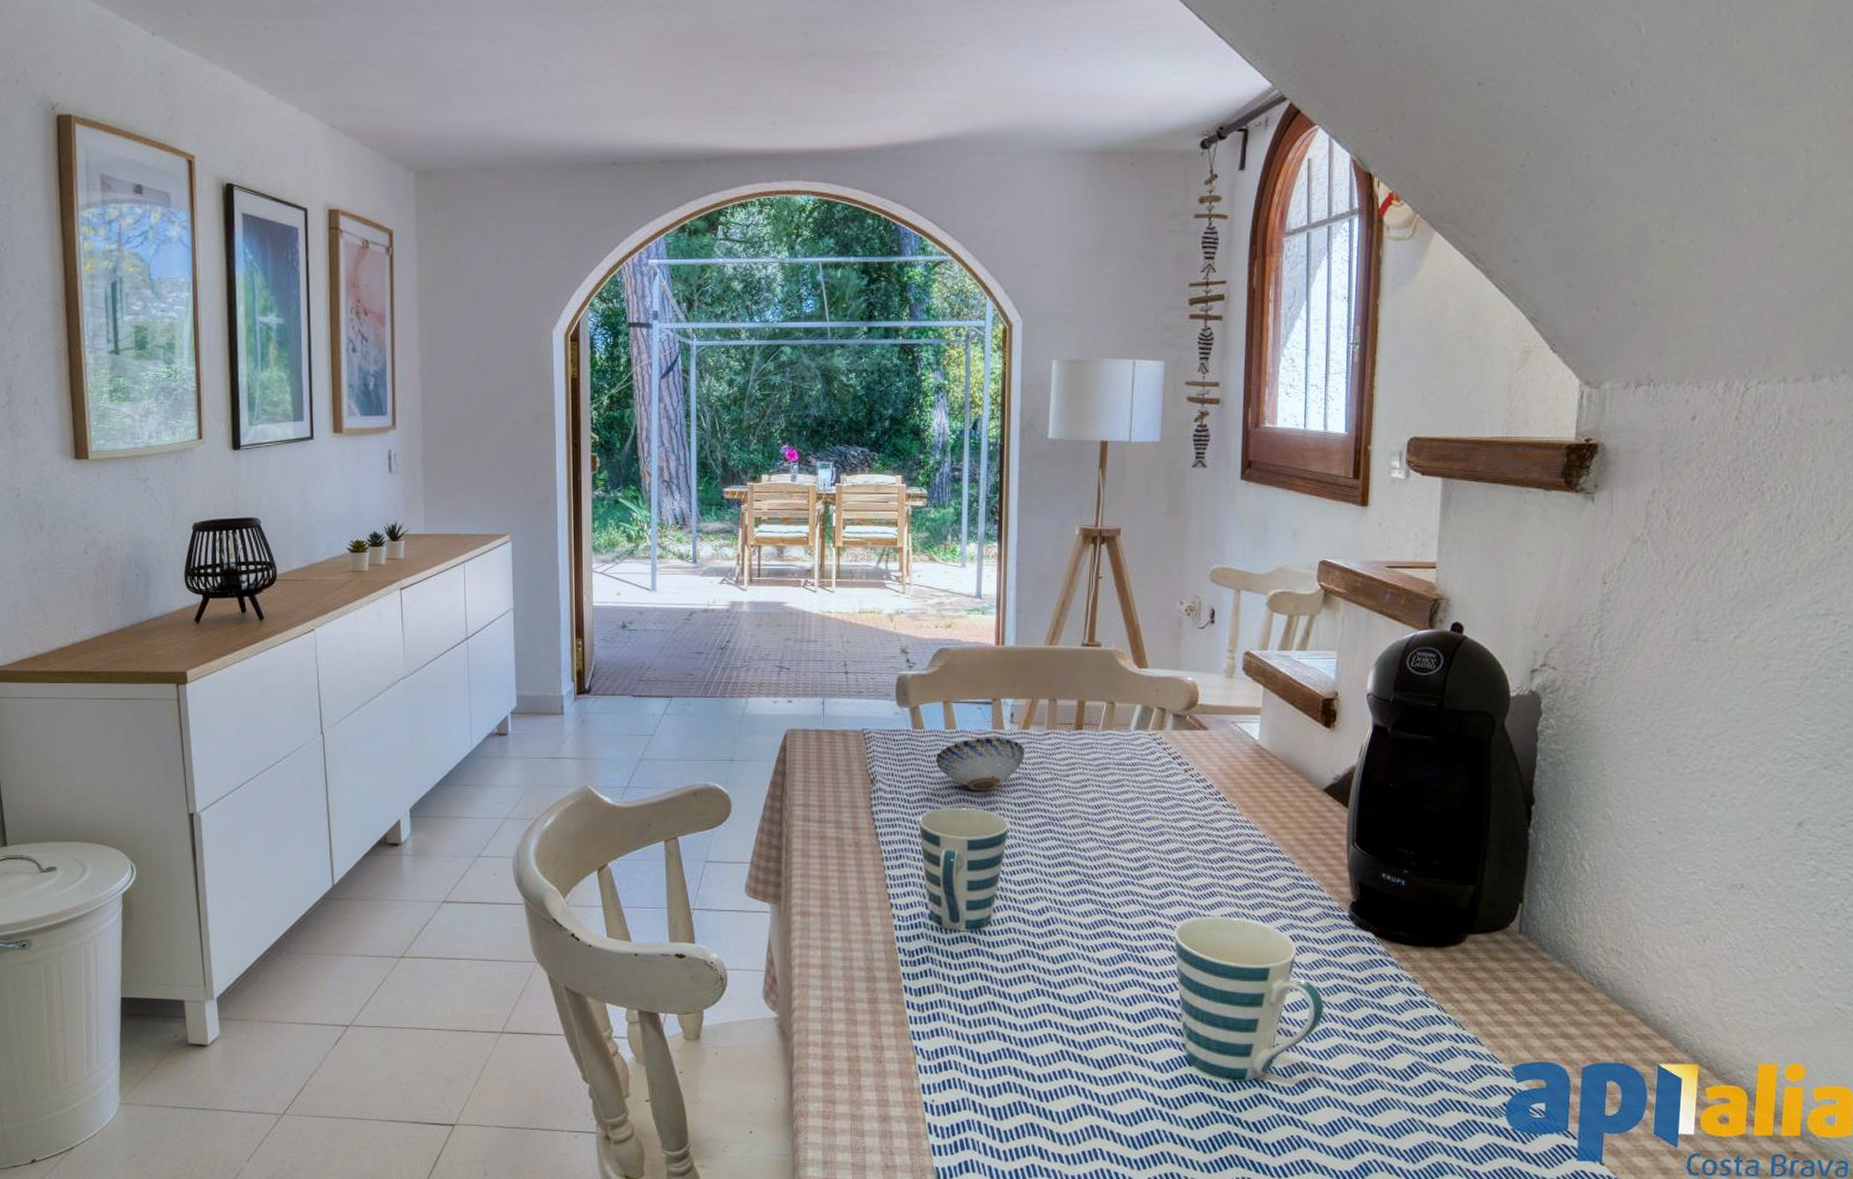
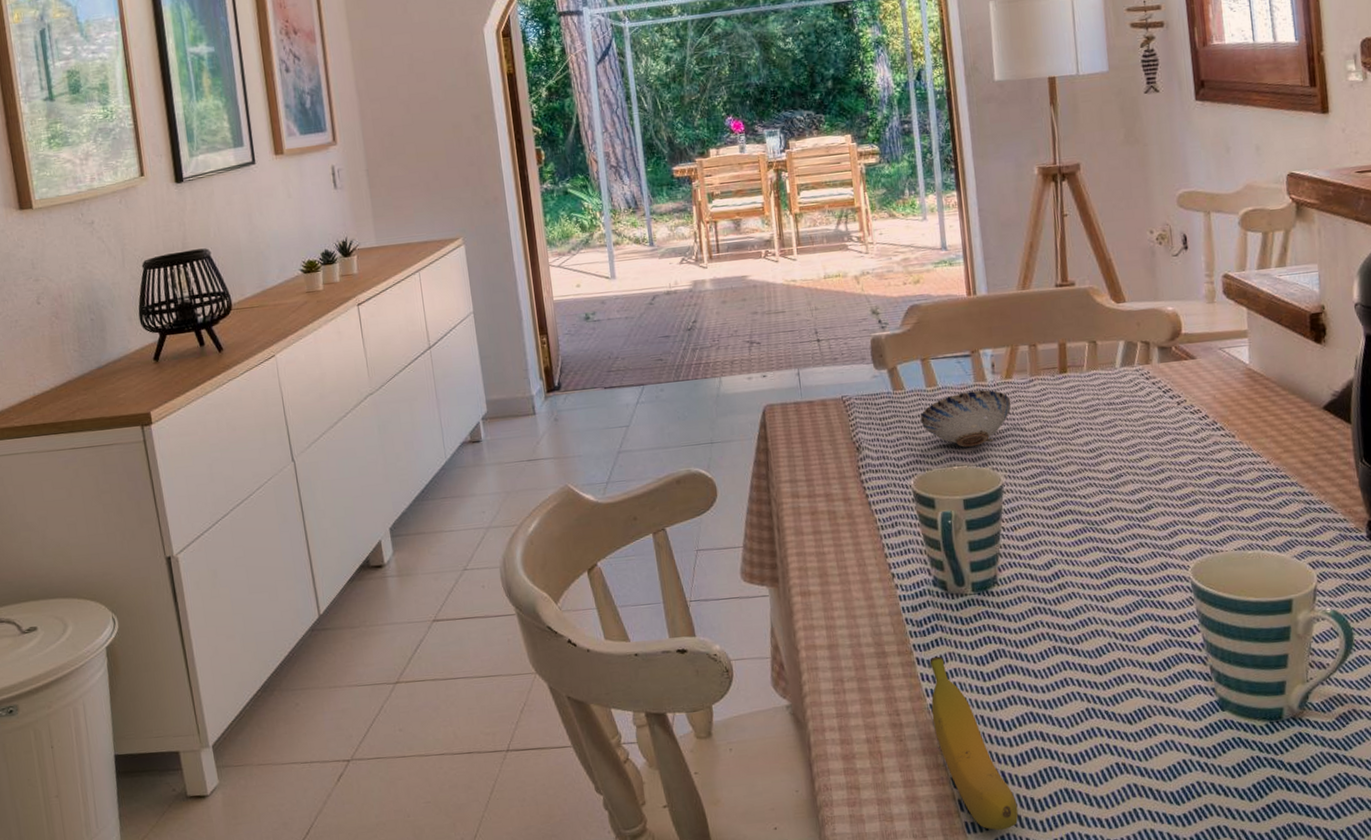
banana: none [913,986,984,1156] -> present [929,656,1019,831]

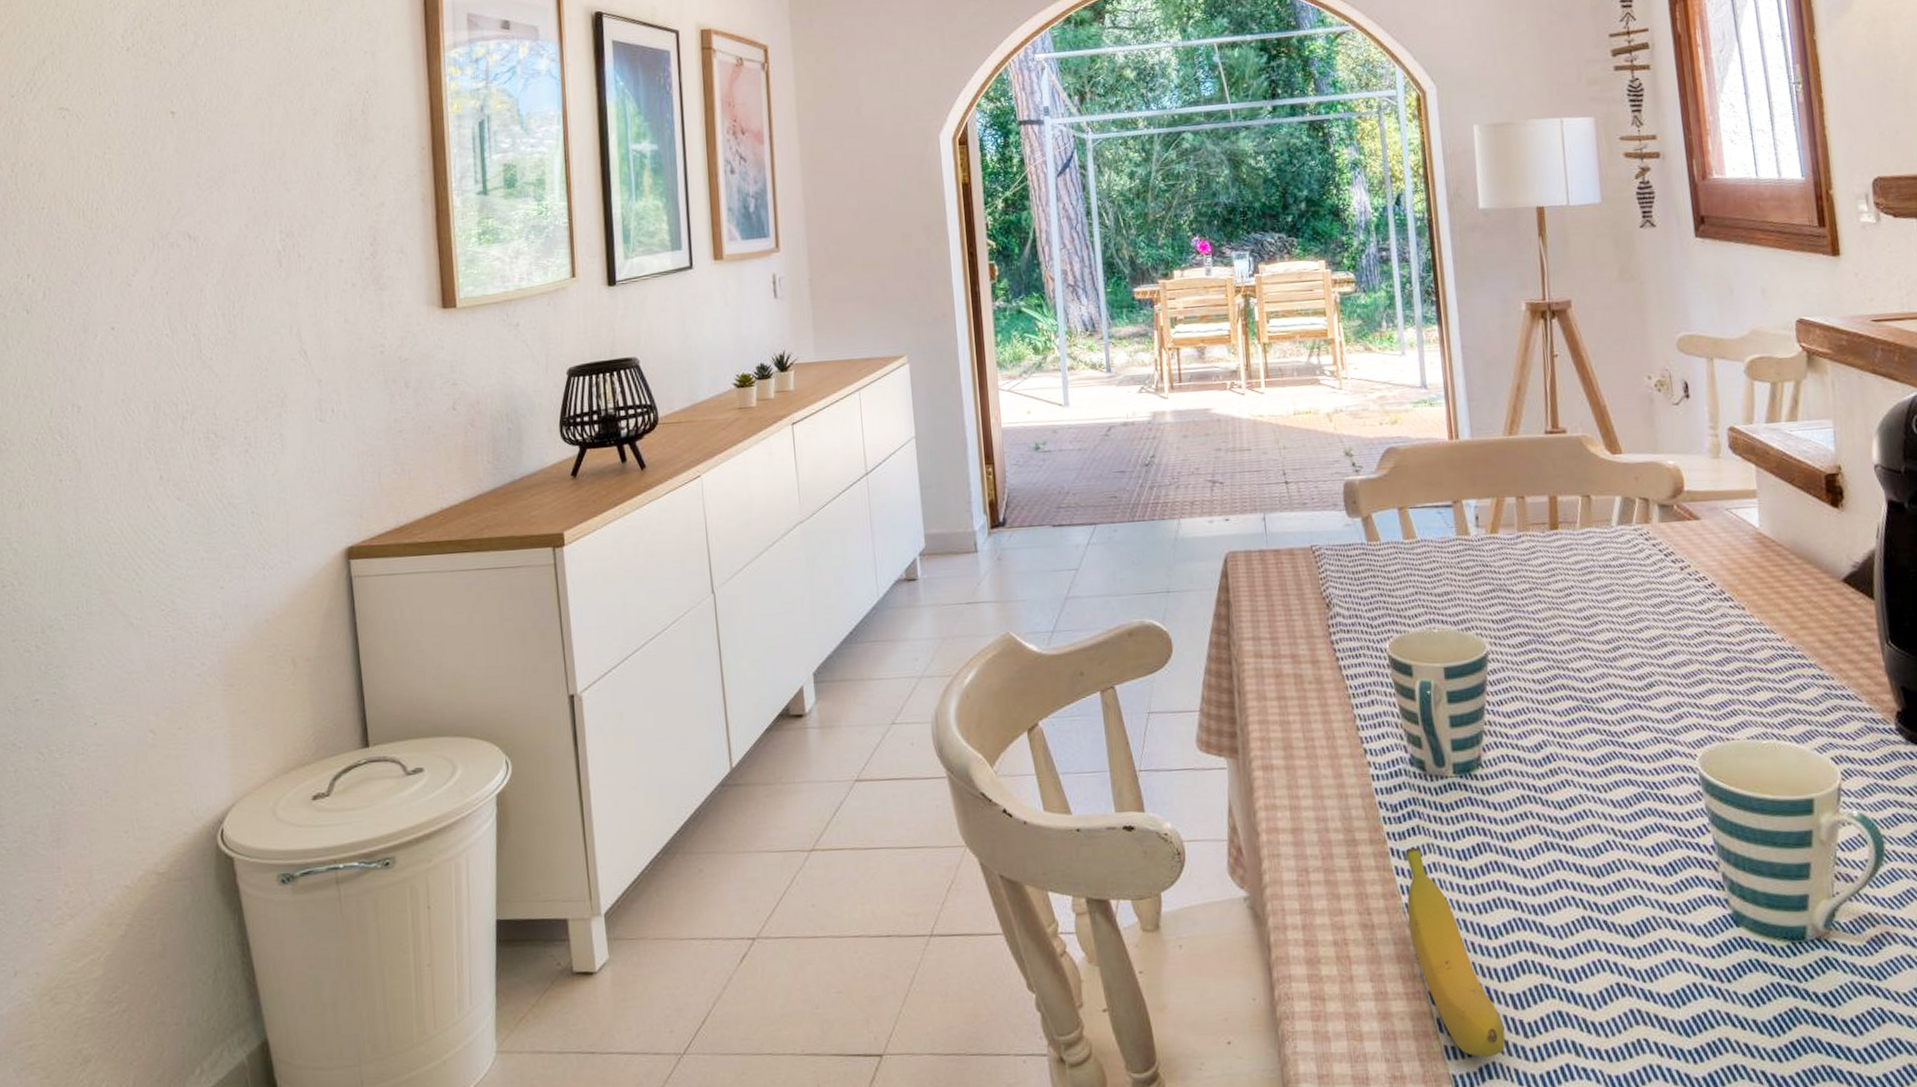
bowl: present [920,389,1011,447] -> none [1396,544,1497,608]

